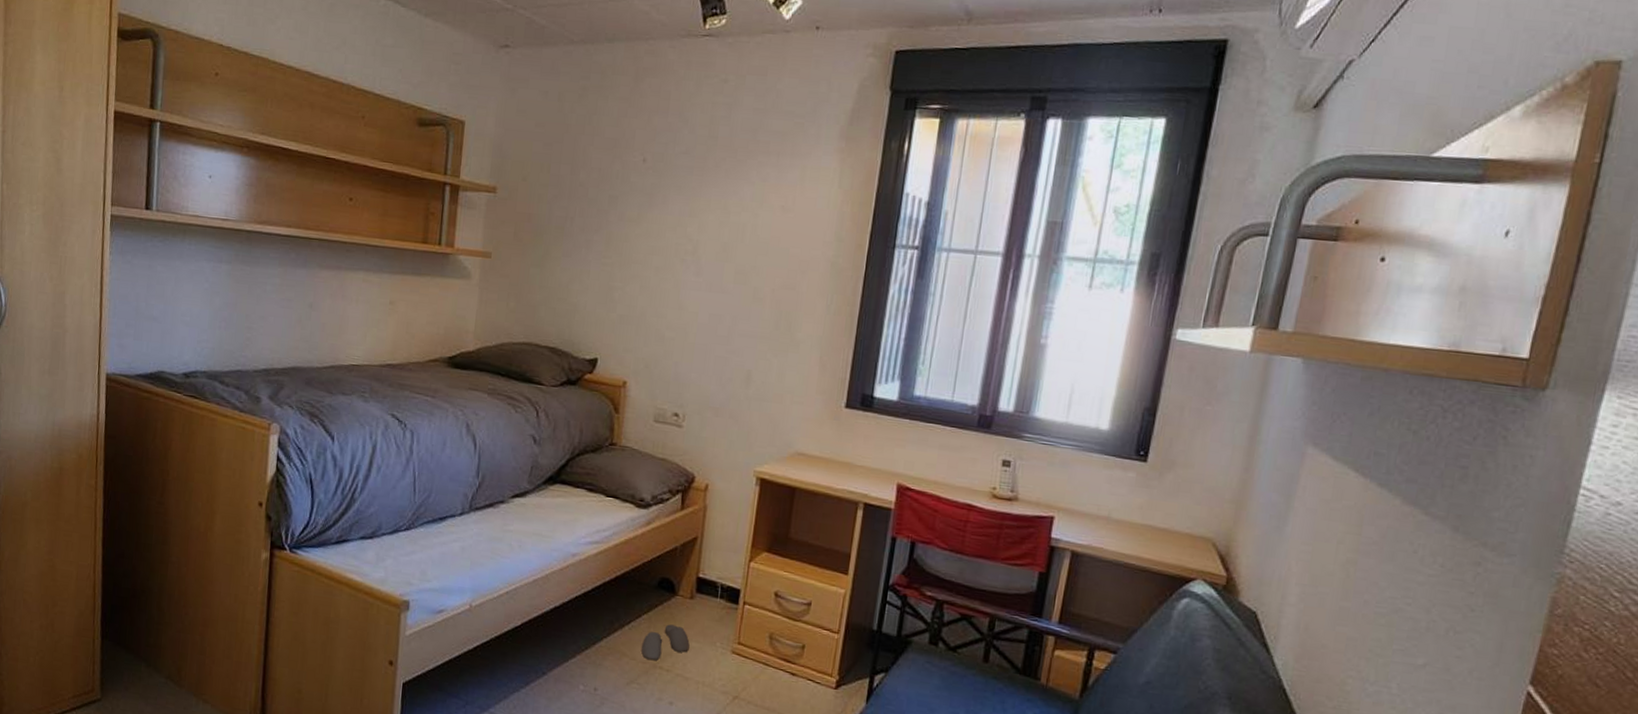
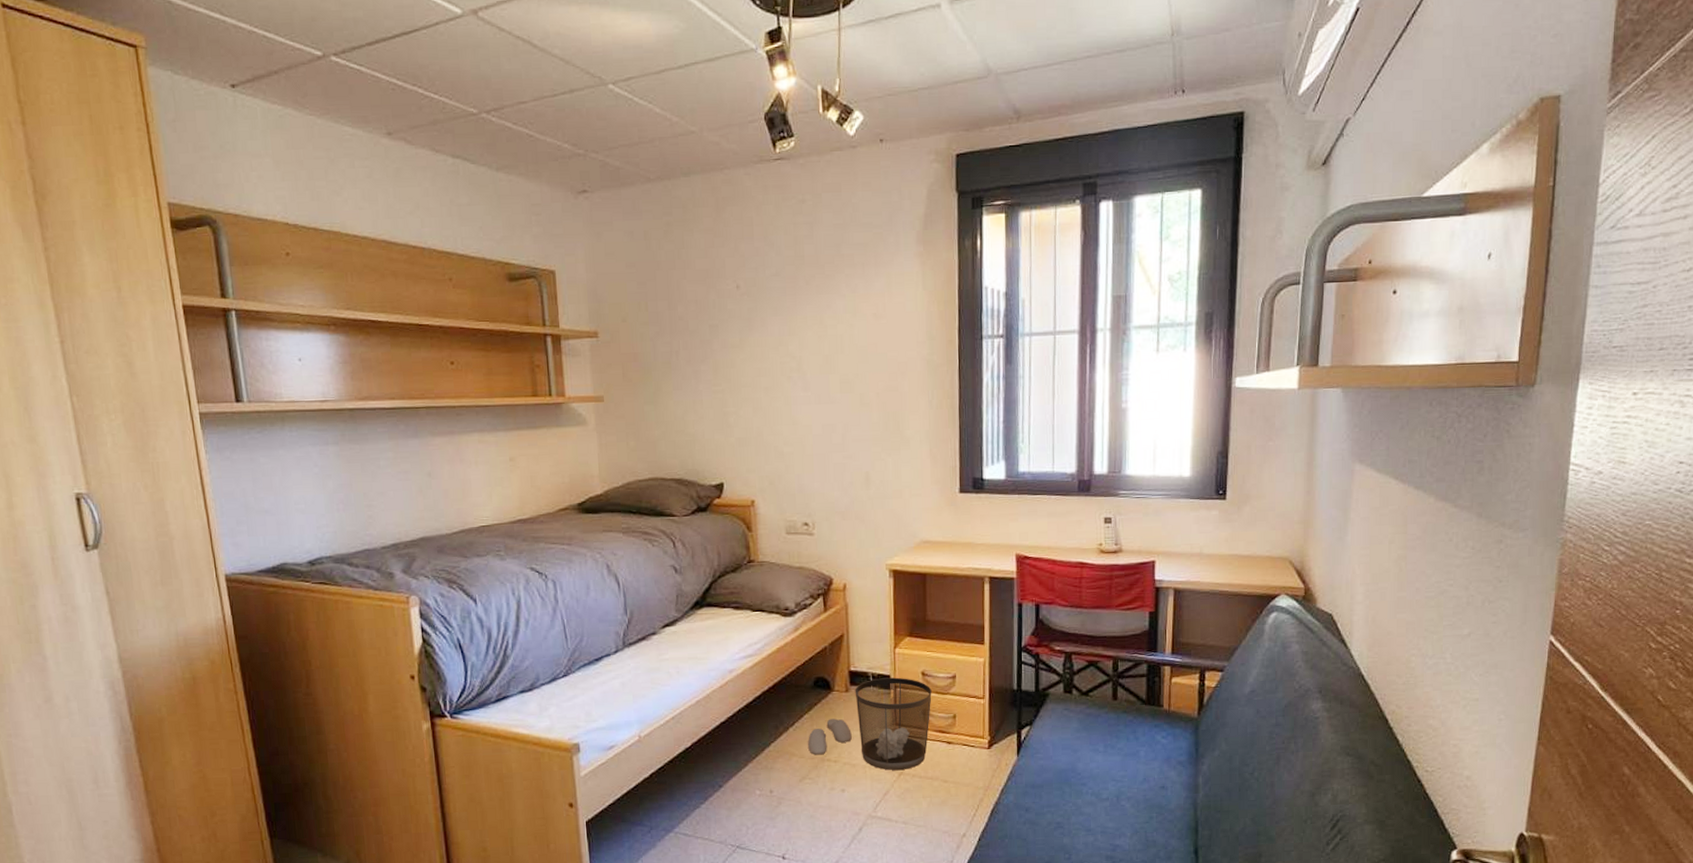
waste bin: none [697,590,783,694] -> present [854,677,932,770]

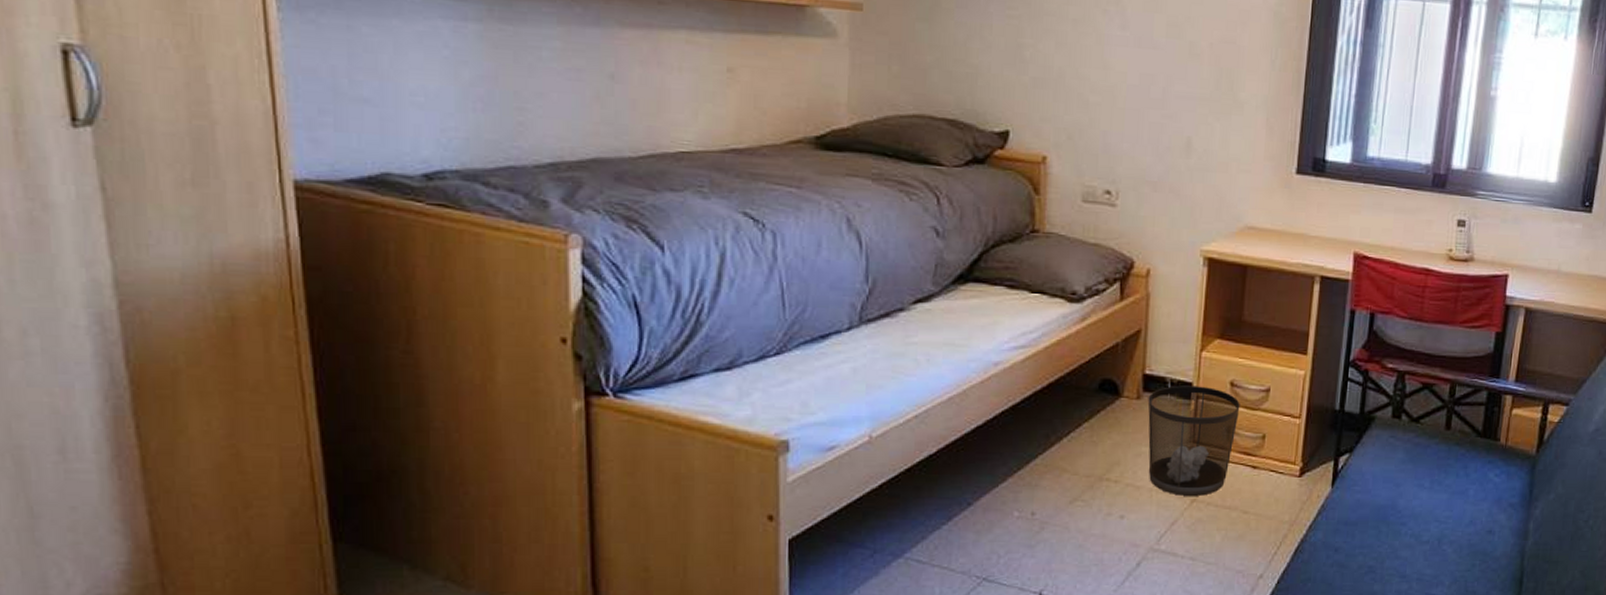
slippers: present [808,718,852,755] -> none [1084,430,1139,473]

